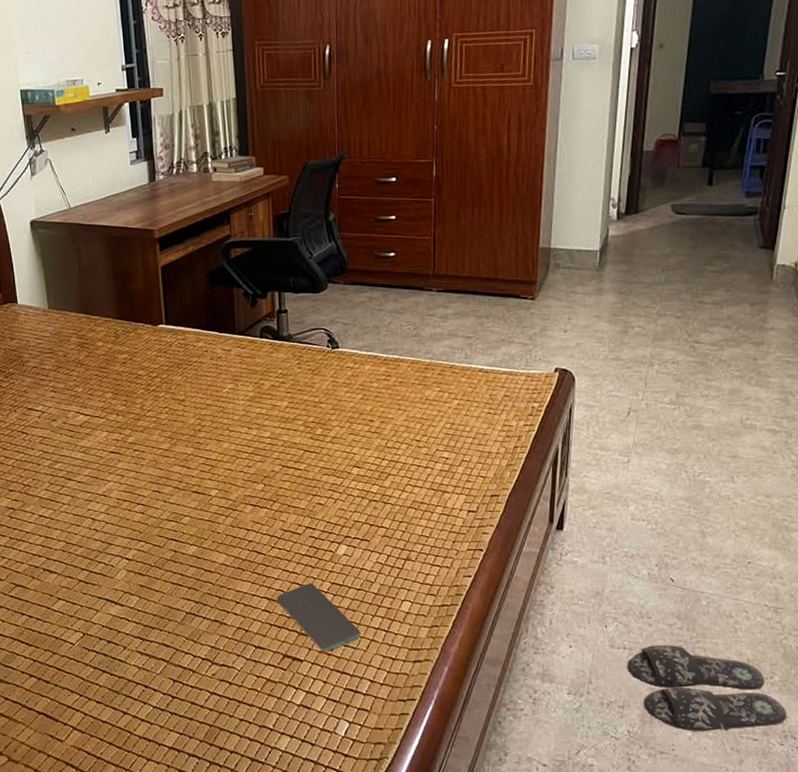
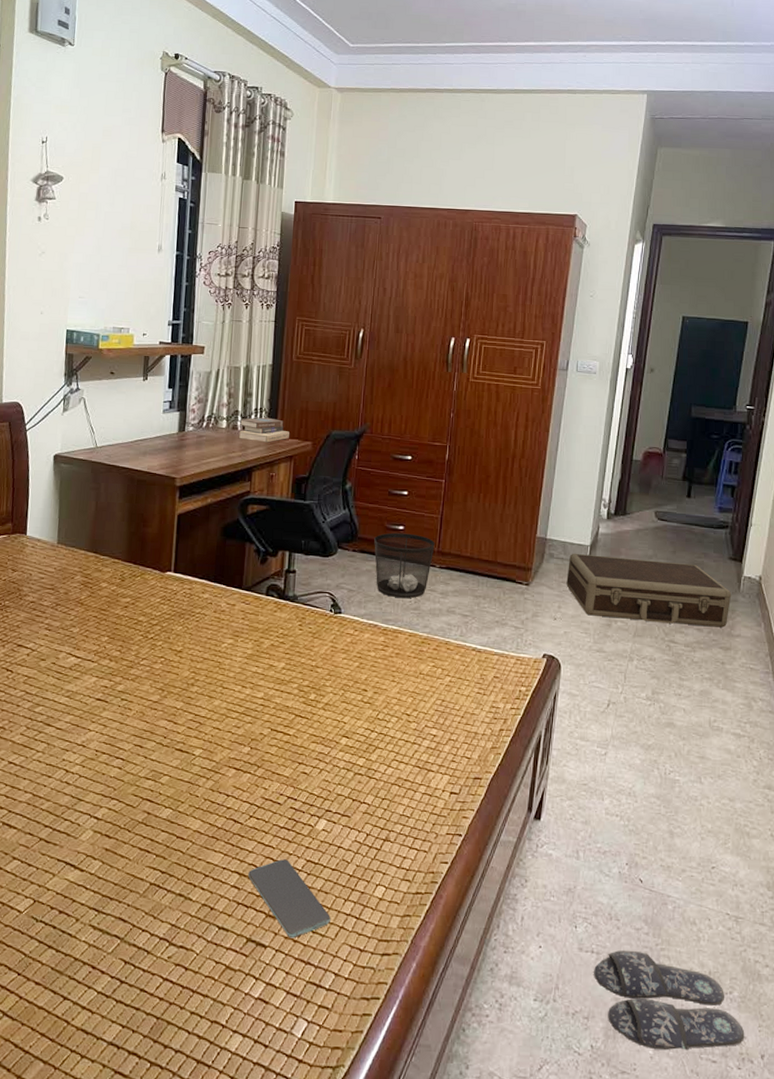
waste bin: none [365,259,430,327] -> present [374,532,435,599]
suitcase: none [575,257,763,324] -> present [566,553,732,628]

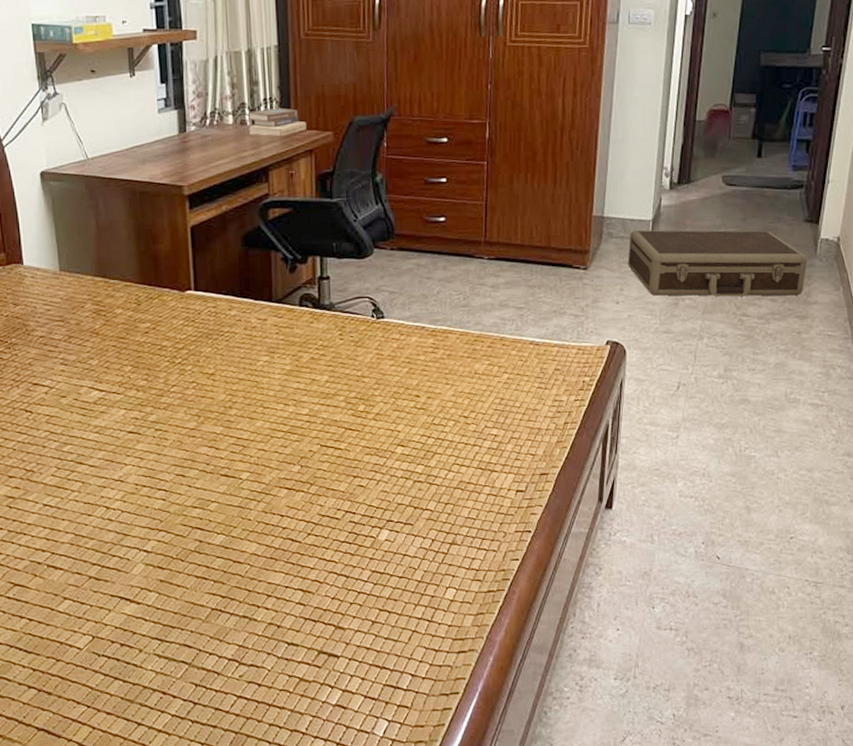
smartphone: present [248,859,330,939] -> none [313,572,402,647]
waste bin: present [374,532,435,599] -> none [413,224,481,296]
slippers: present [594,950,745,1050] -> none [673,623,825,711]

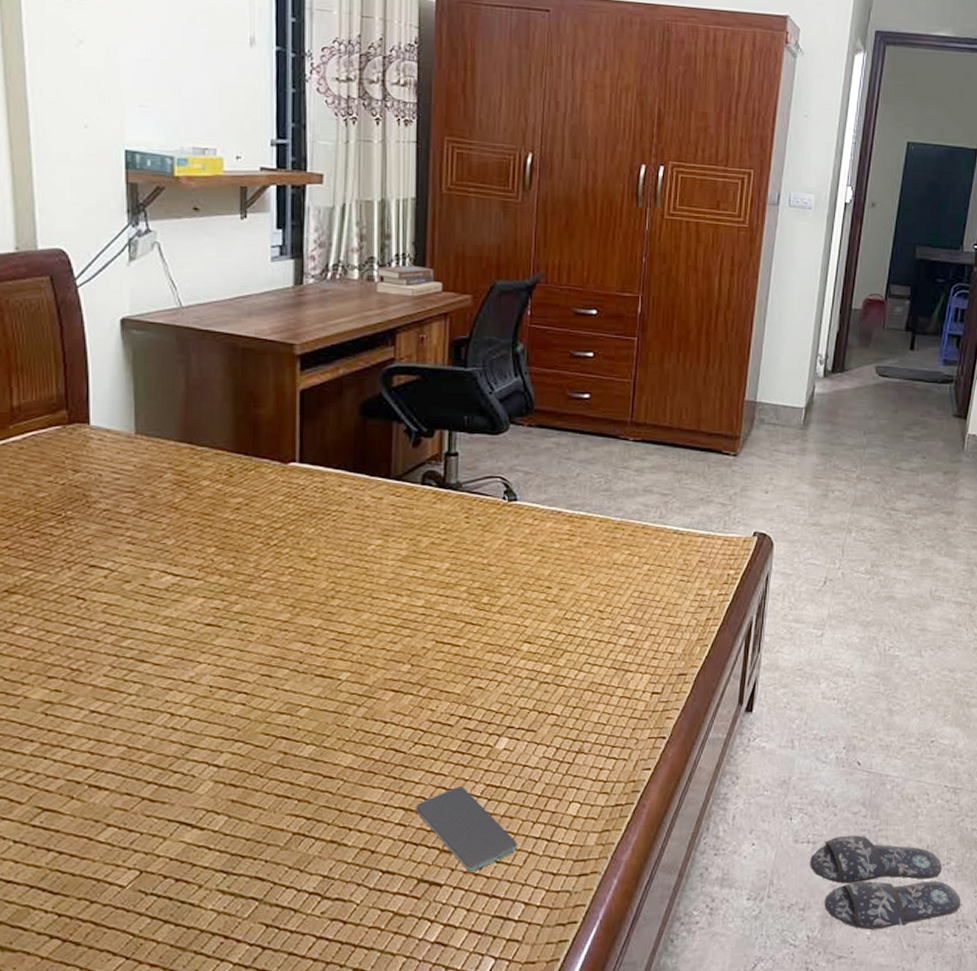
smartphone: none [313,572,402,647] -> present [416,786,517,873]
suitcase: present [628,230,808,297] -> none [779,417,956,491]
slippers: none [673,623,825,711] -> present [810,835,961,930]

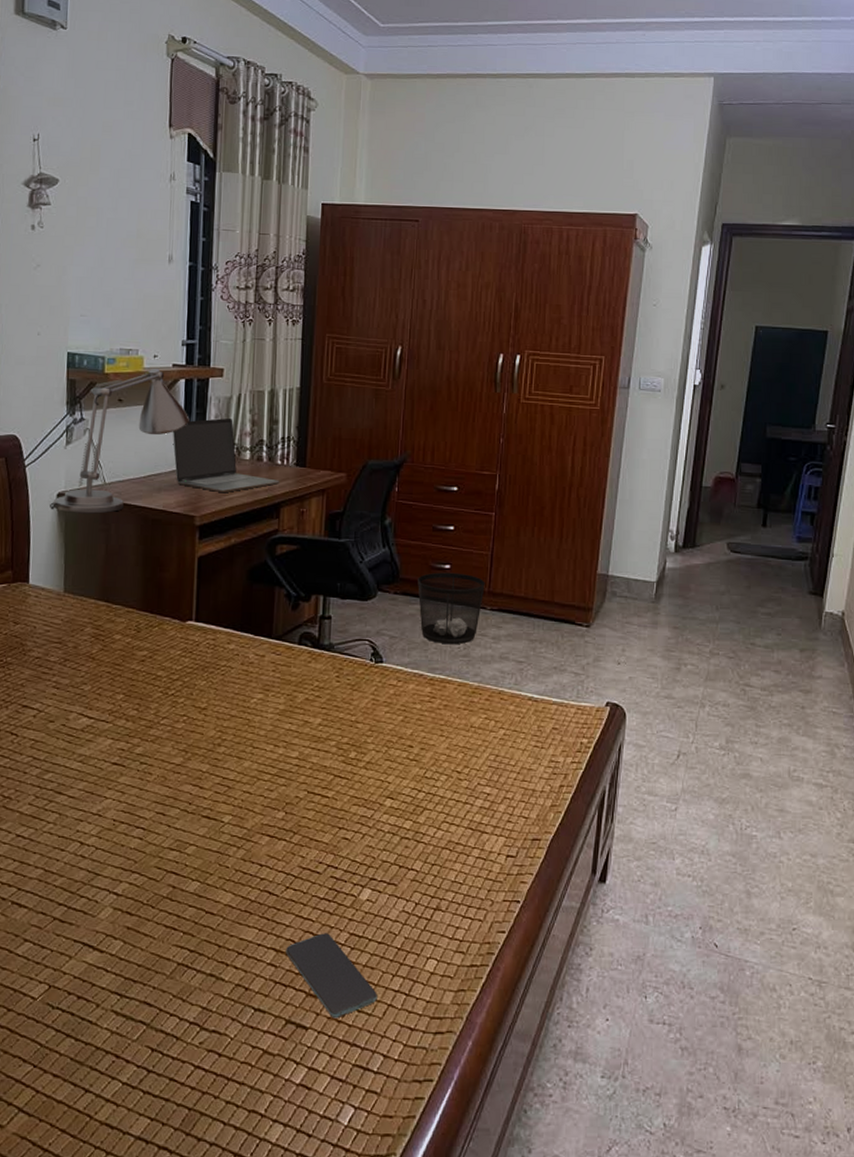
desk lamp: none [112,171,284,343] -> present [50,368,190,514]
laptop: none [262,231,395,318] -> present [172,418,280,493]
books: present [377,265,442,297] -> none [265,447,321,475]
waste bin: none [554,402,627,479] -> present [418,572,485,645]
slippers: present [810,835,961,930] -> none [666,1020,830,1126]

